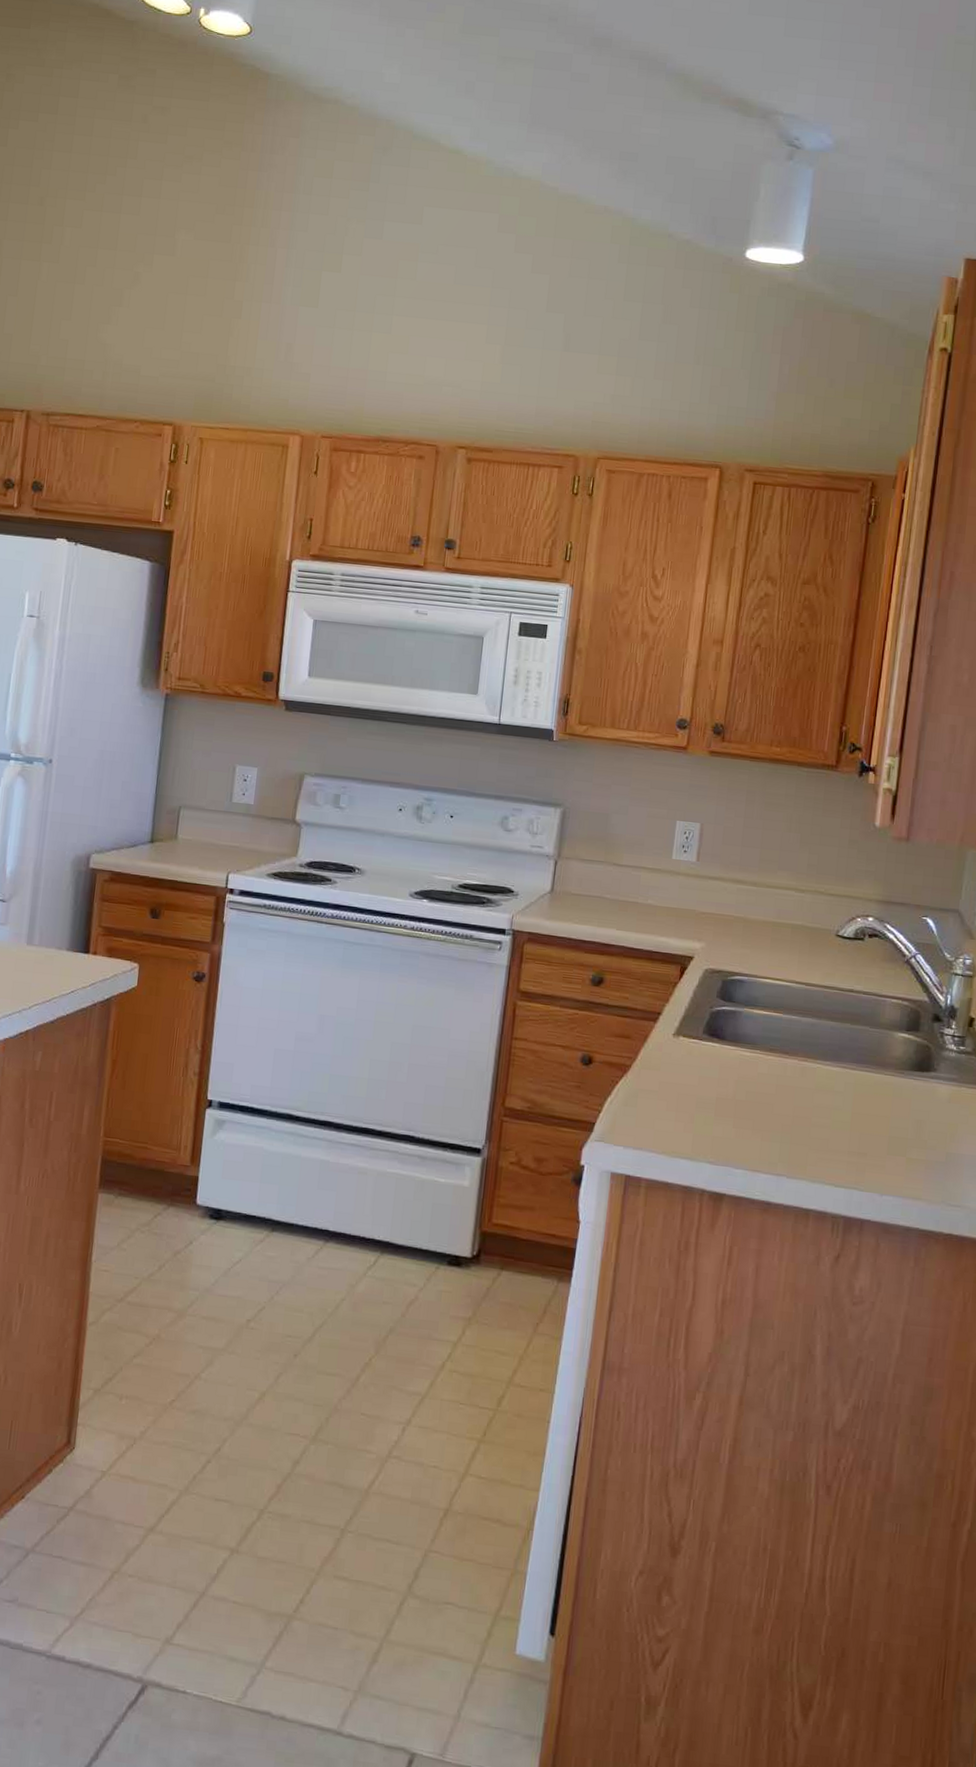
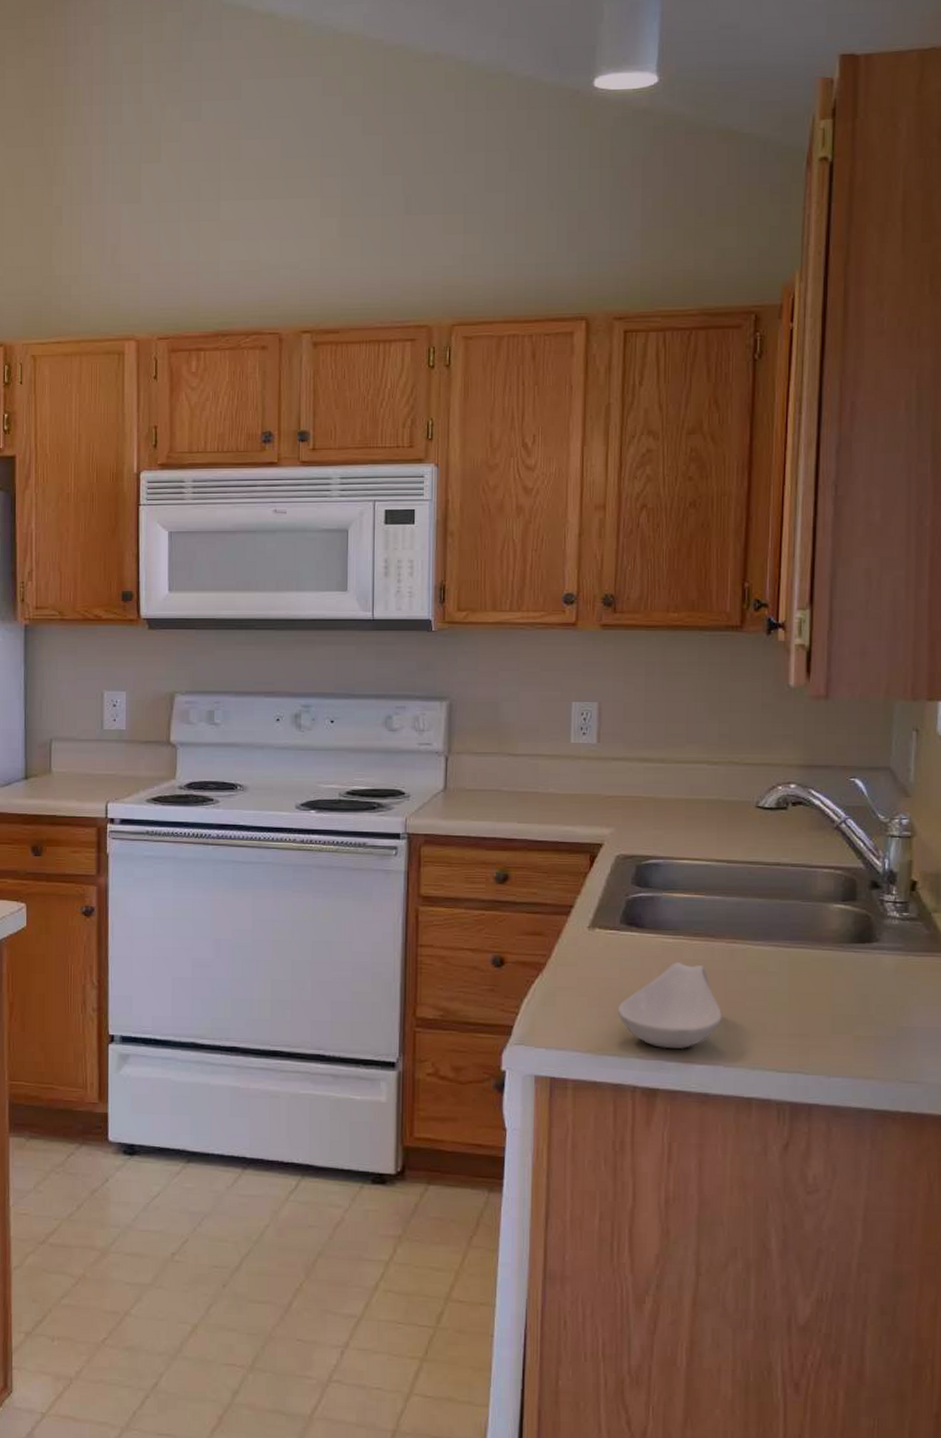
spoon rest: none [693,1075,790,1157] -> present [617,963,723,1048]

